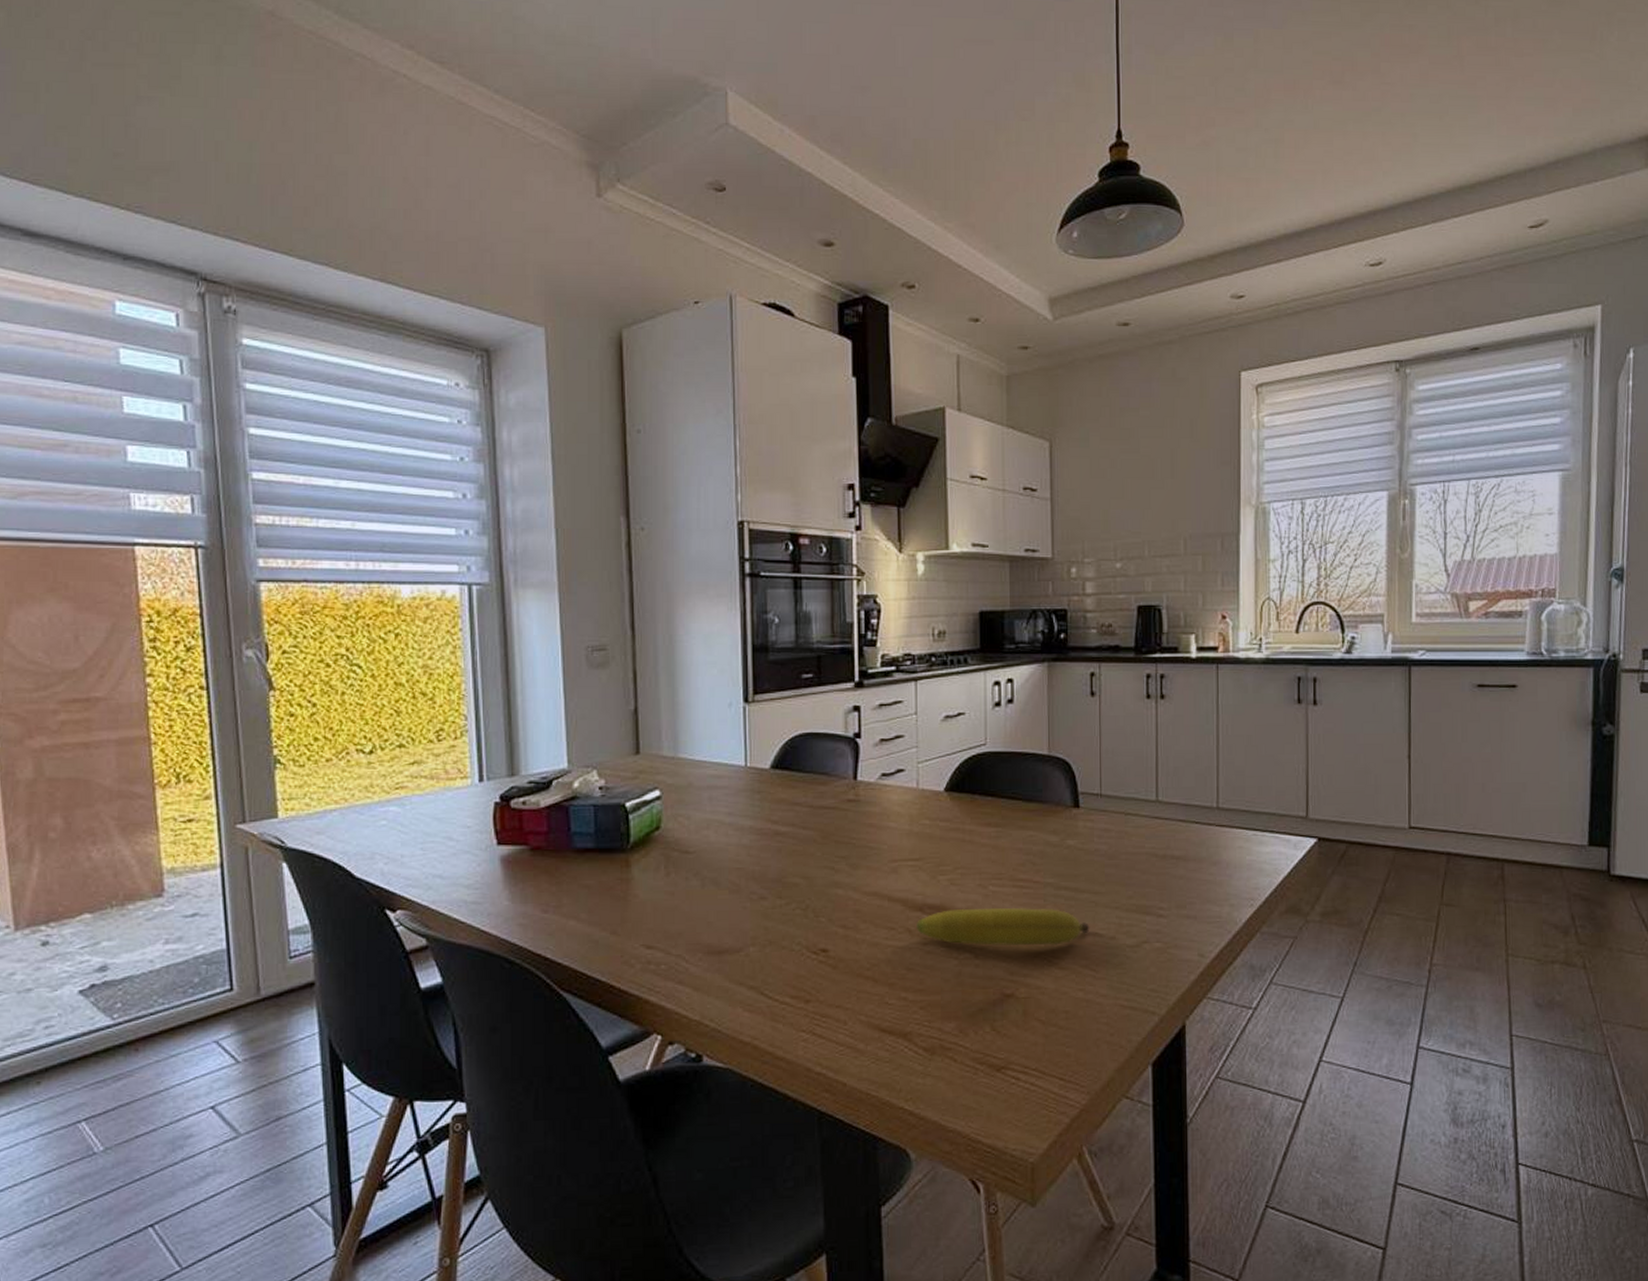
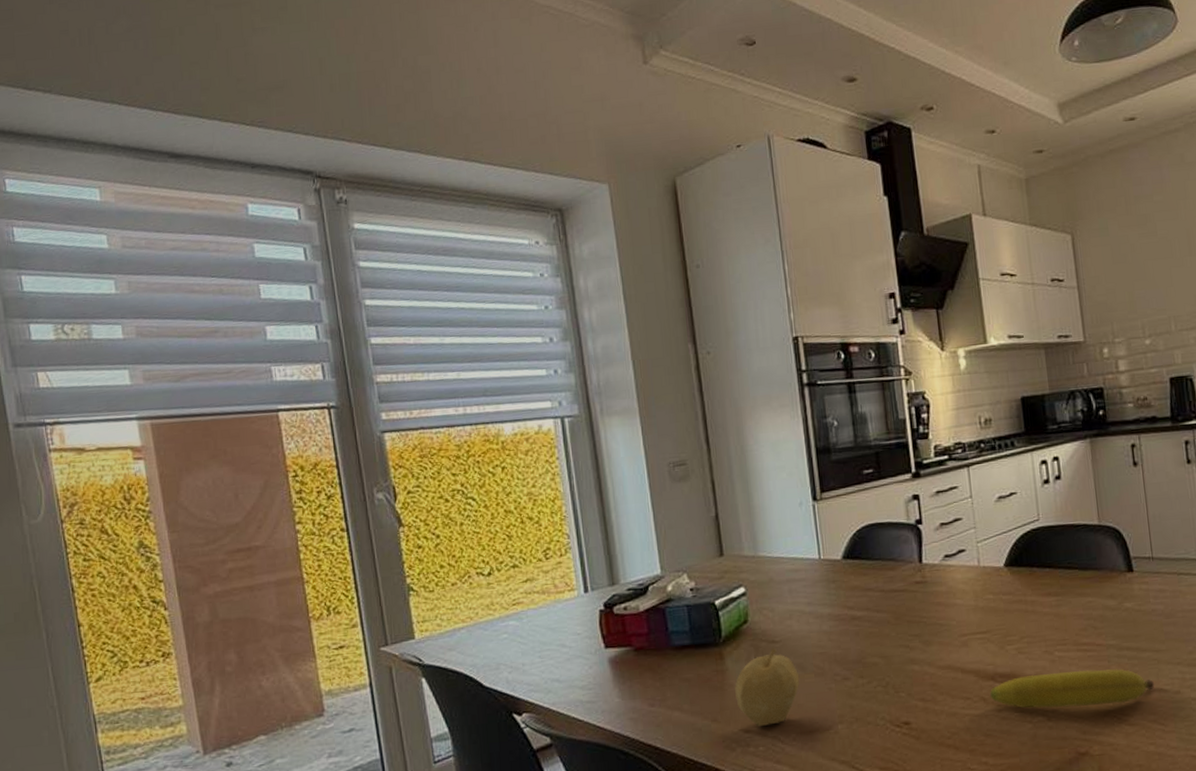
fruit: none [640,859,712,943] -> present [735,648,800,726]

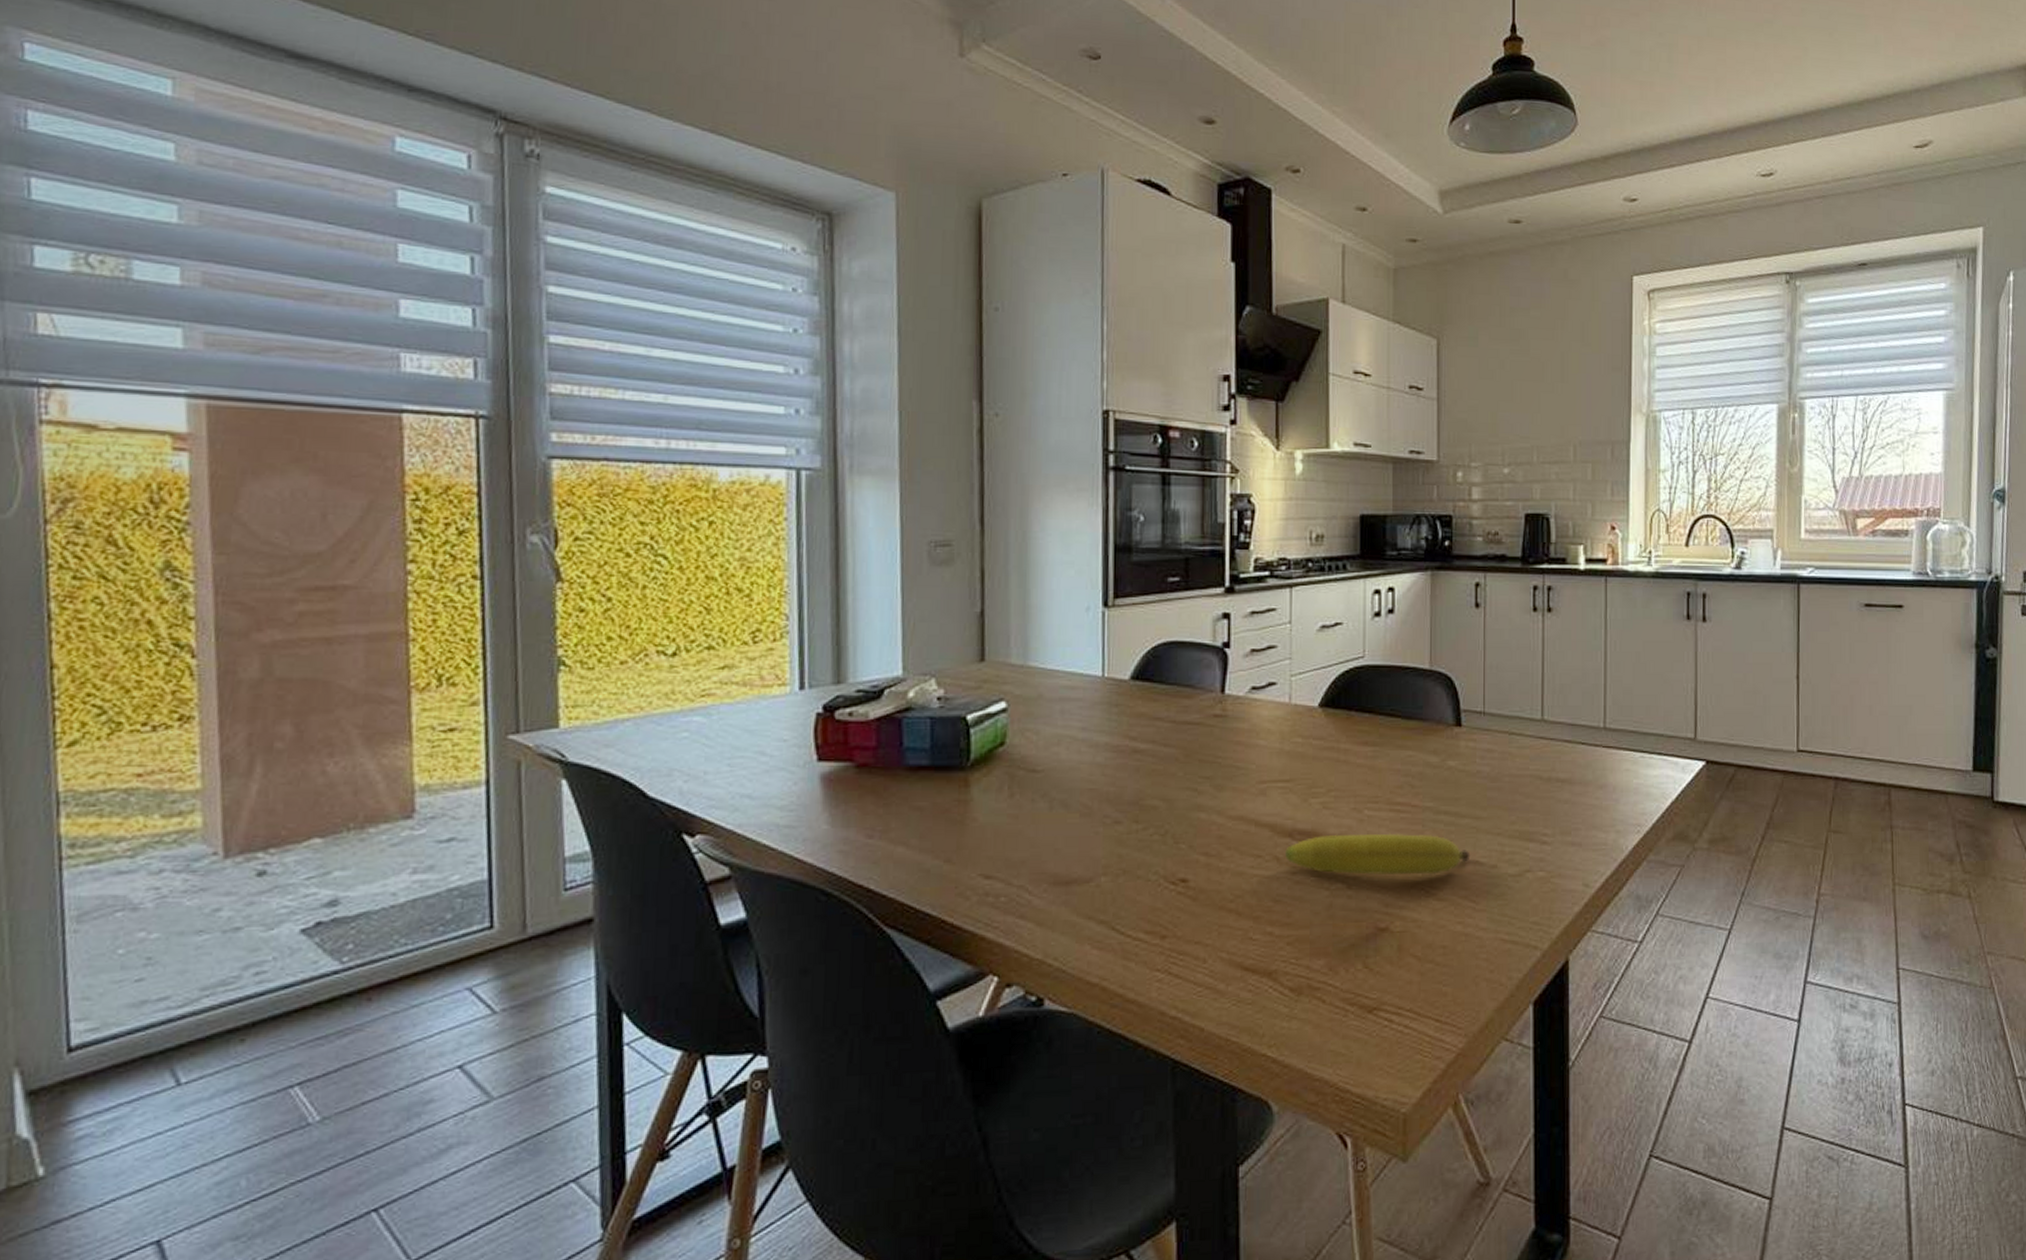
fruit: present [735,648,800,726] -> none [978,778,1061,872]

